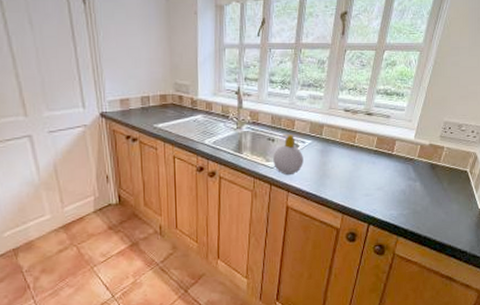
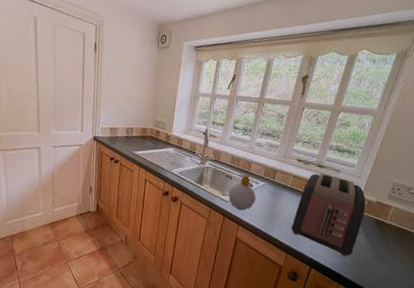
toaster: none [344,121,419,207] -> present [291,173,366,257]

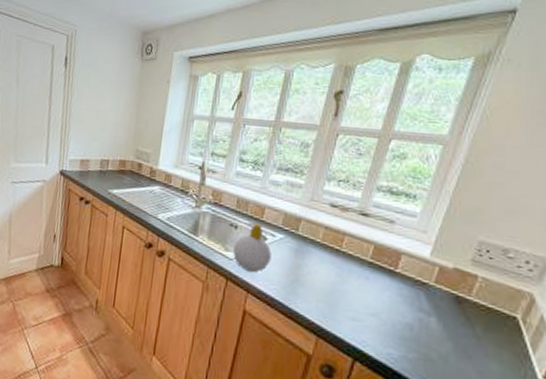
toaster: present [291,173,366,257] -> none [323,223,437,348]

